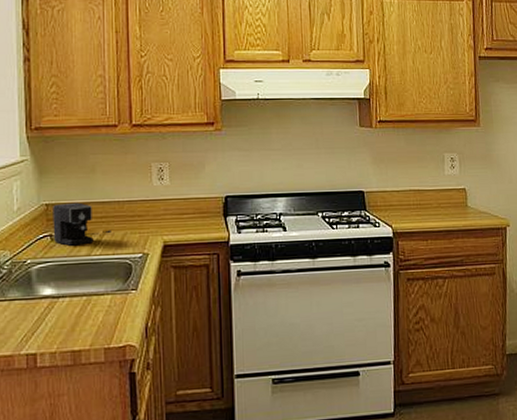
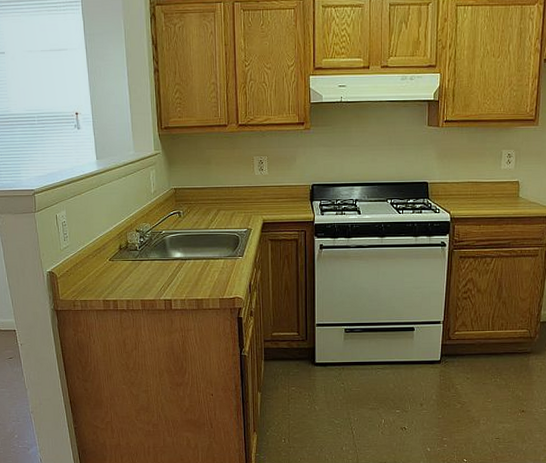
coffee maker: present [53,202,111,246] -> none [180,187,223,221]

